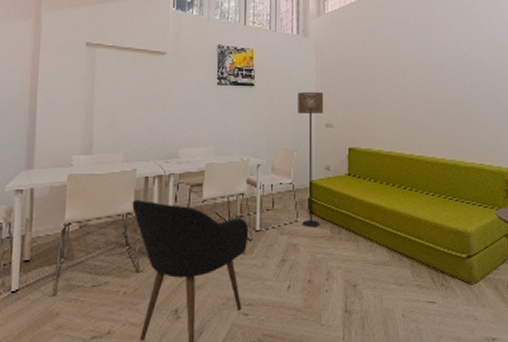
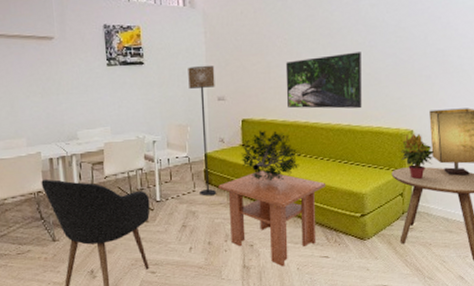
coffee table: none [322,202,431,312] -> present [218,170,325,267]
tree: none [346,160,406,215] -> present [240,130,301,182]
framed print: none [392,90,465,145] -> present [285,52,362,109]

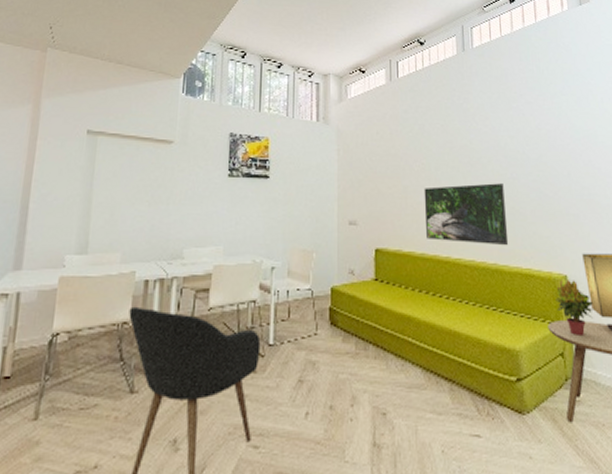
floor lamp: present [188,65,217,196] -> none [317,184,347,342]
coffee table: present [218,170,325,267] -> none [345,312,472,447]
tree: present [240,130,301,182] -> none [372,263,443,328]

